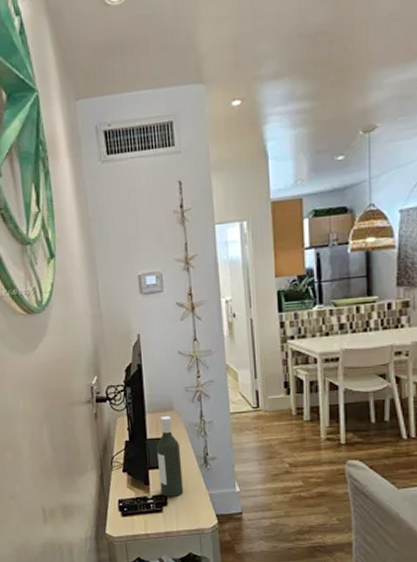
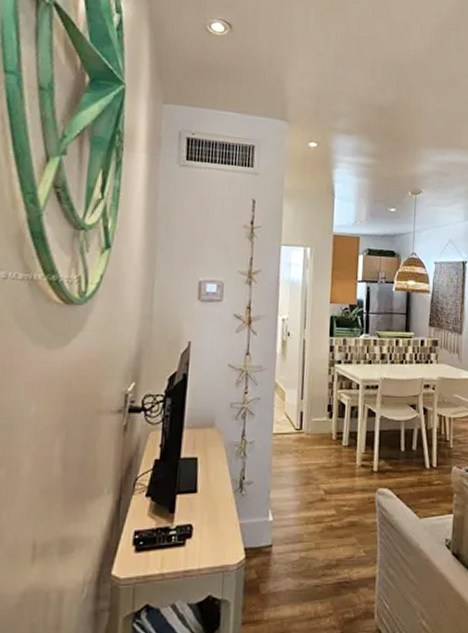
bottle: present [157,415,184,497] -> none [186,432,216,527]

